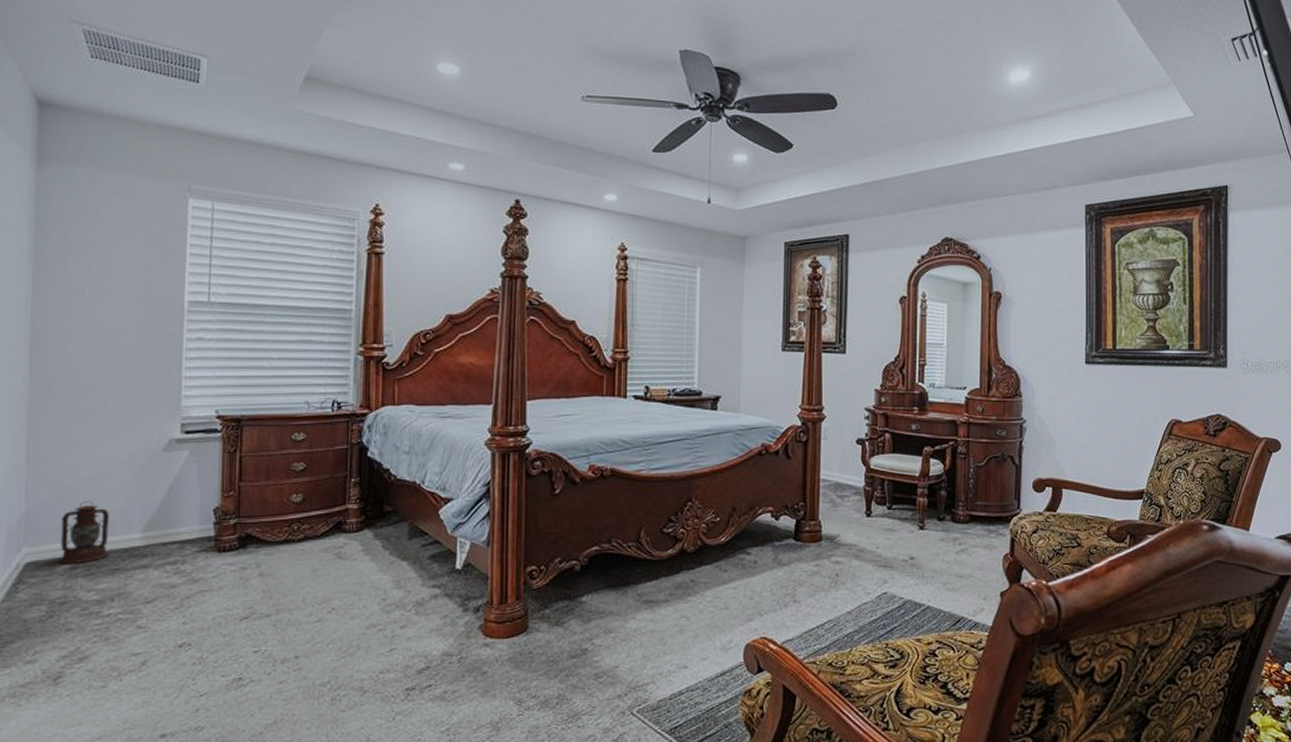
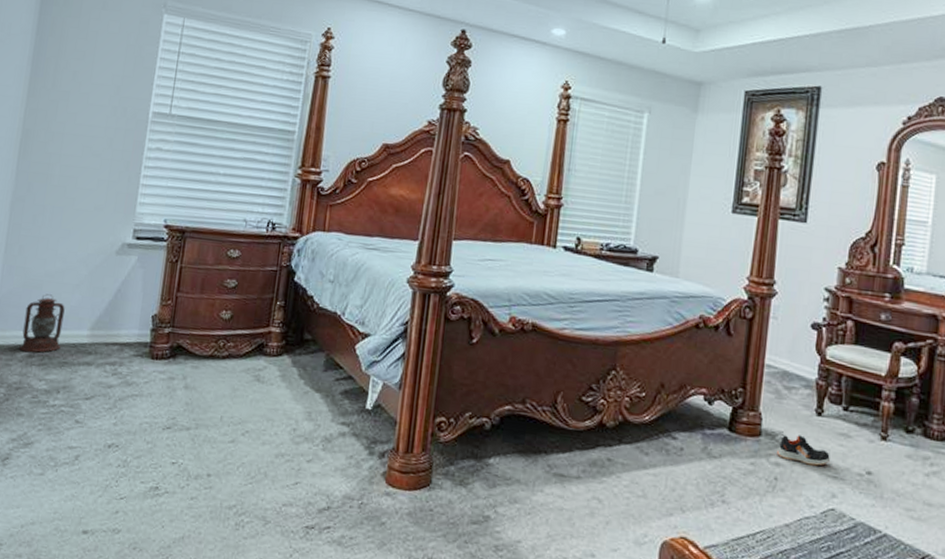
shoe: none [836,535,881,559] -> present [777,434,831,466]

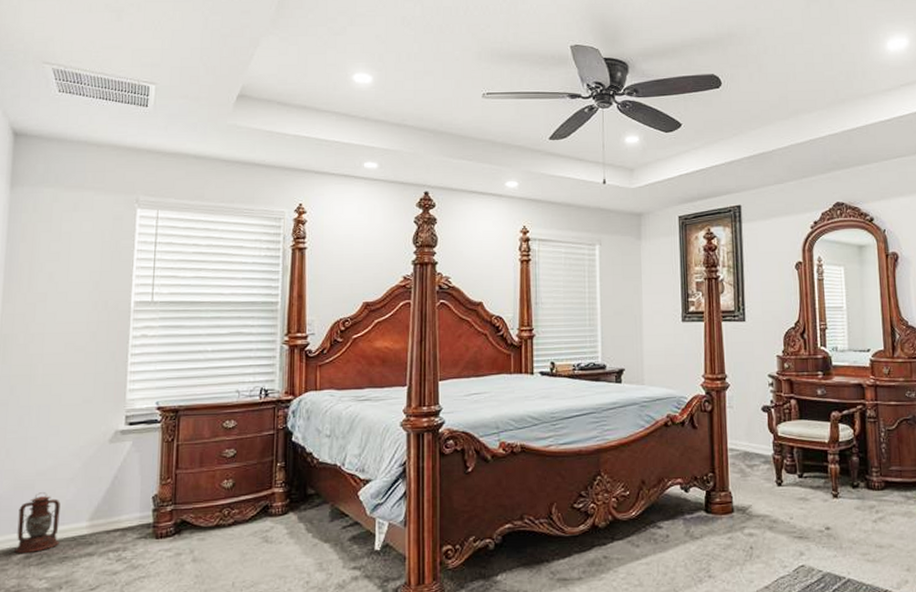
shoe: present [777,434,831,466] -> none [749,506,795,531]

